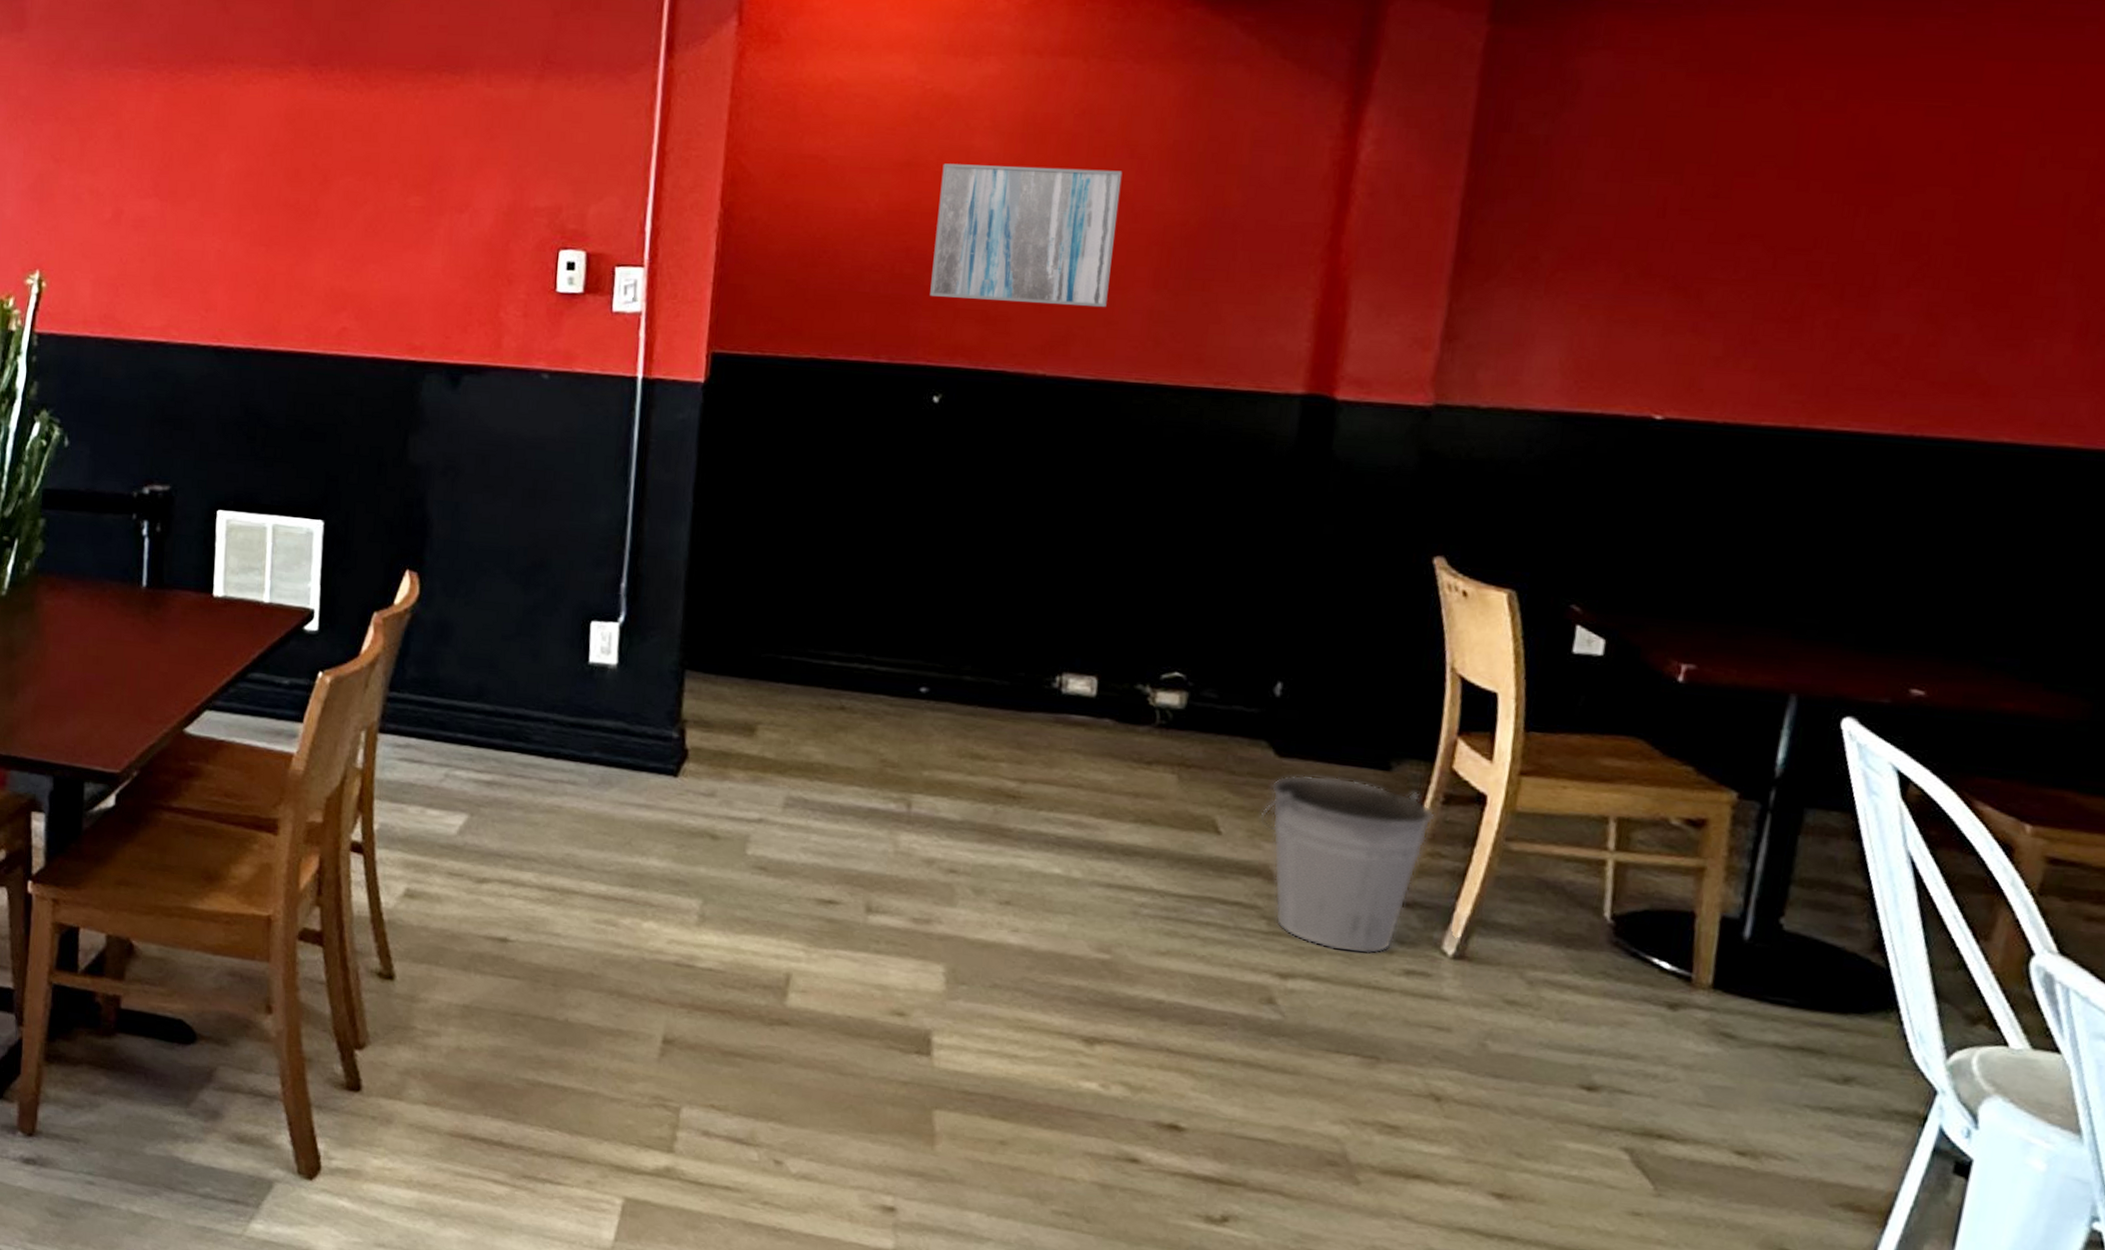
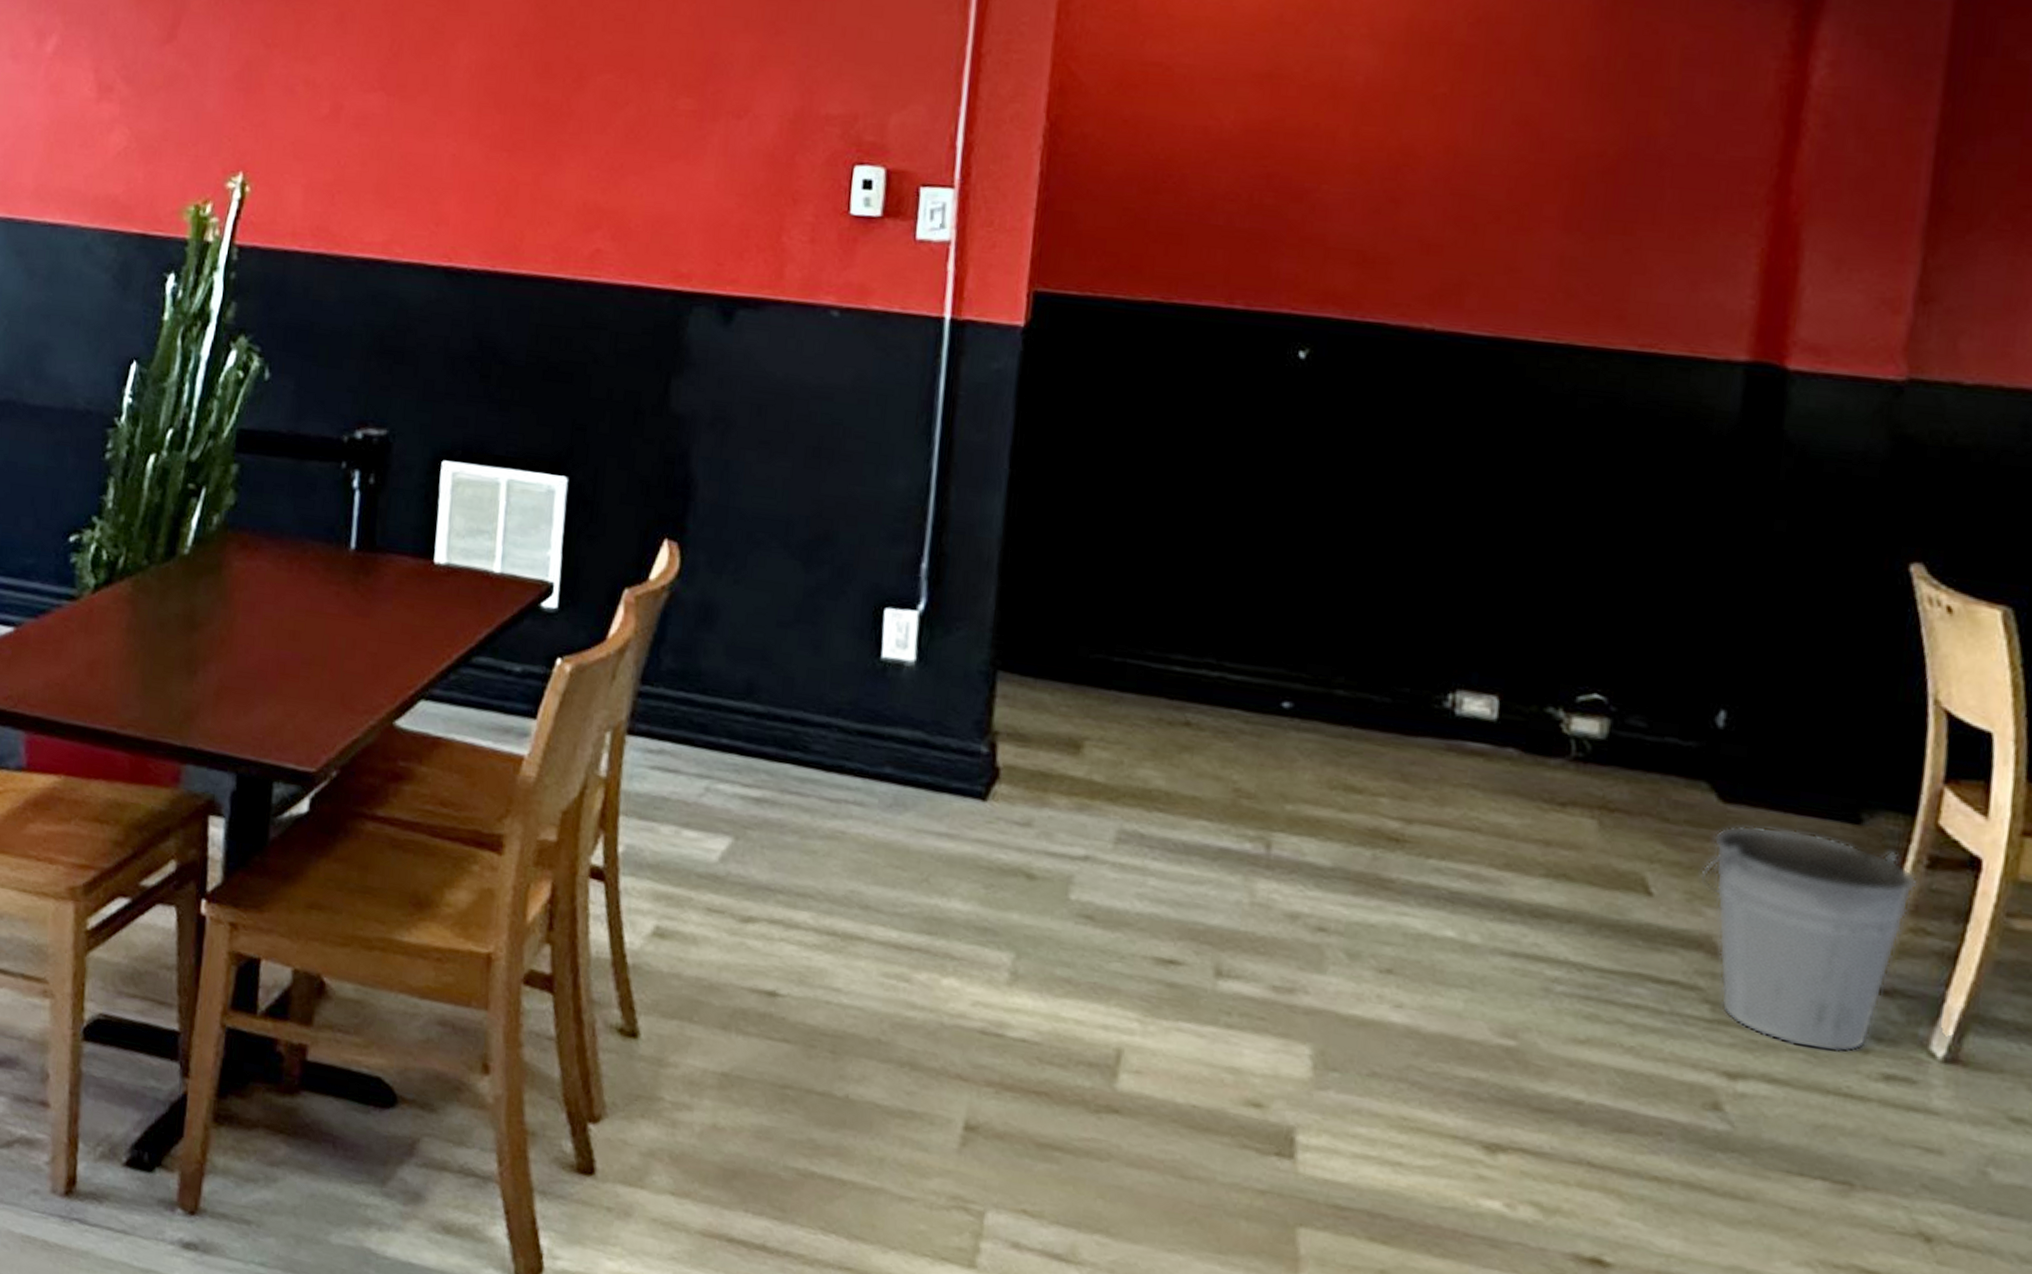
wall art: present [930,163,1123,307] -> none [1295,76,1526,251]

